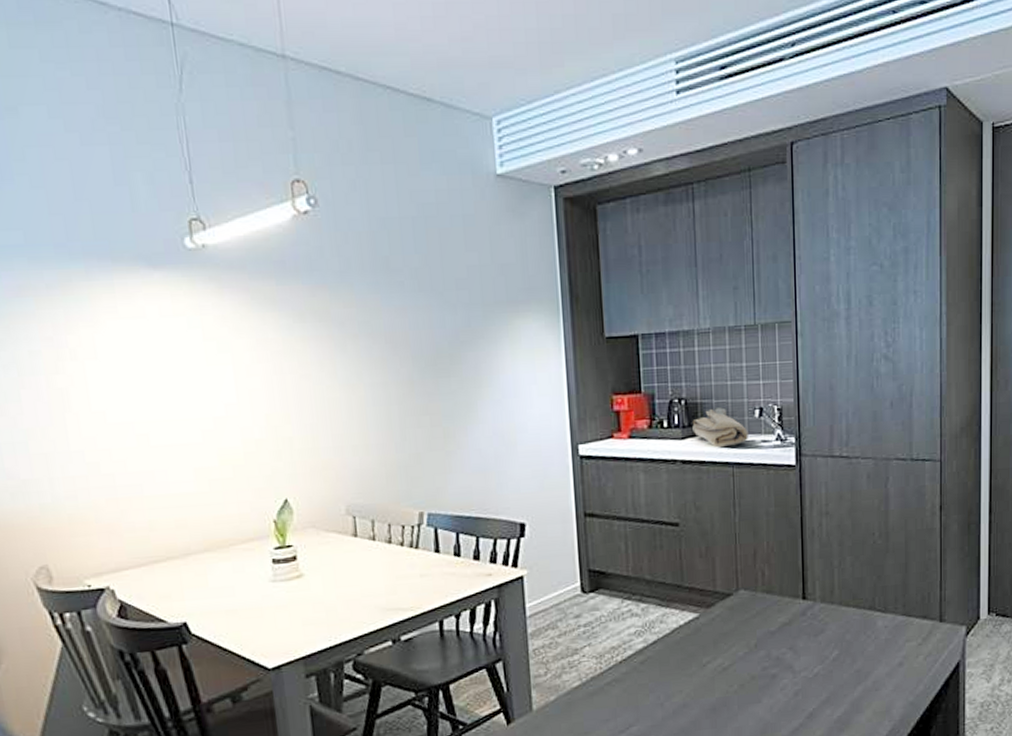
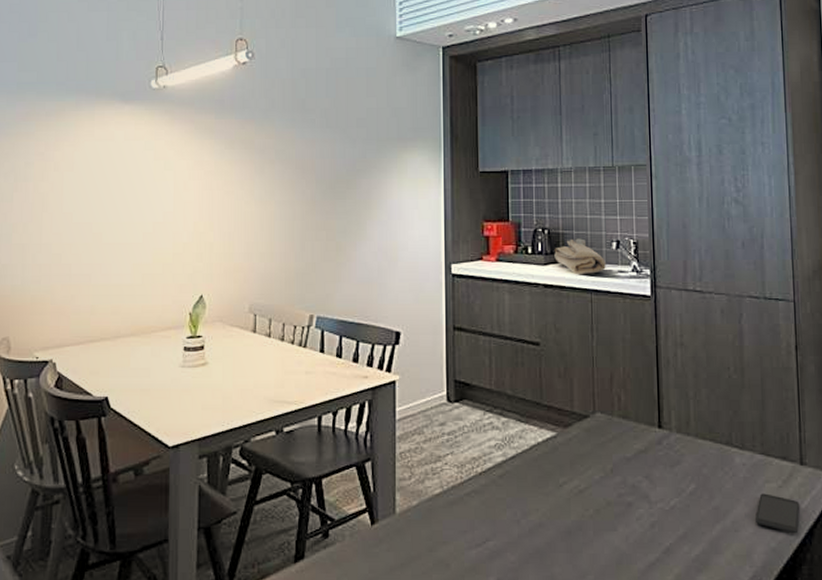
mobile phone: none [896,652,938,687] -> present [755,493,800,534]

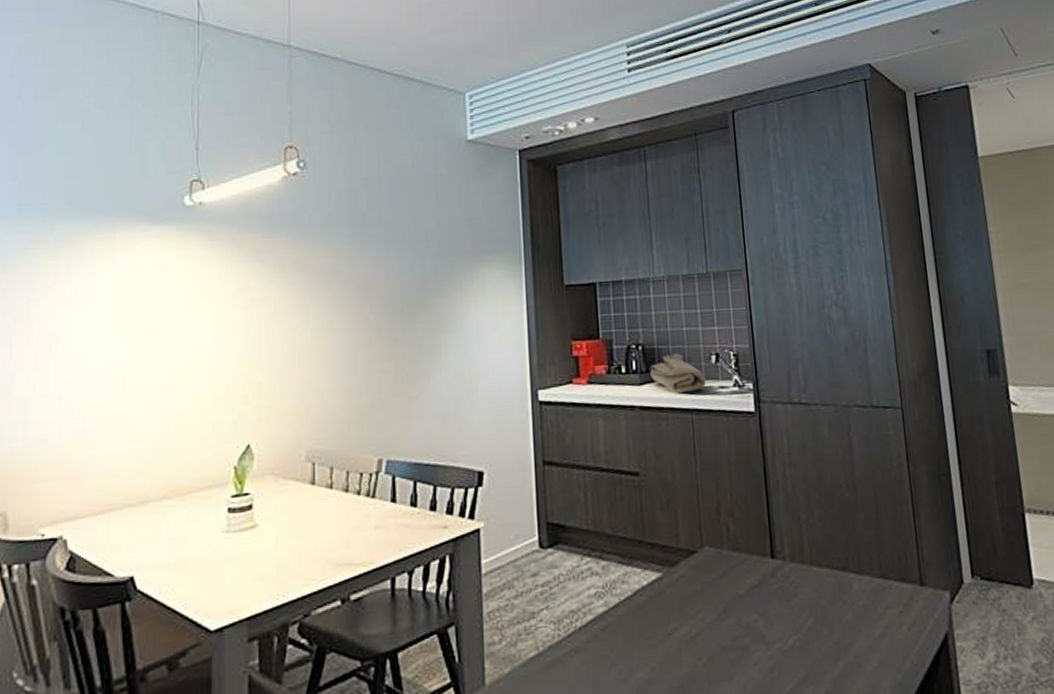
mobile phone: present [755,493,800,534] -> none [878,621,924,664]

